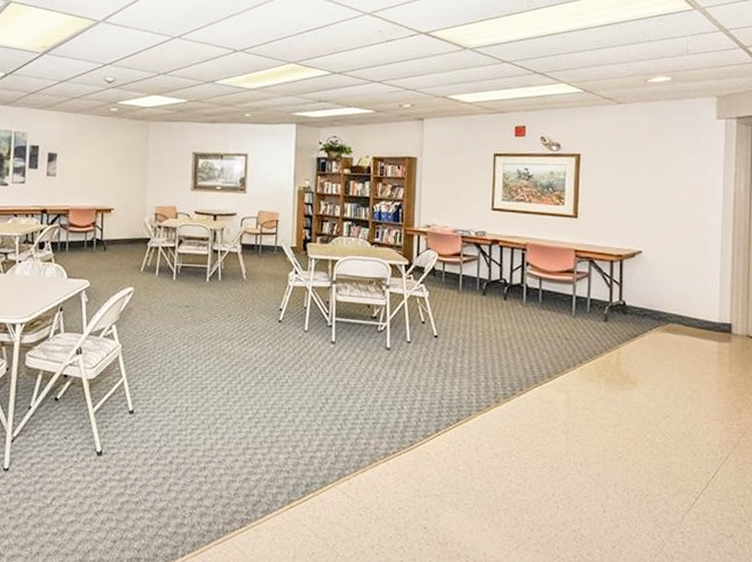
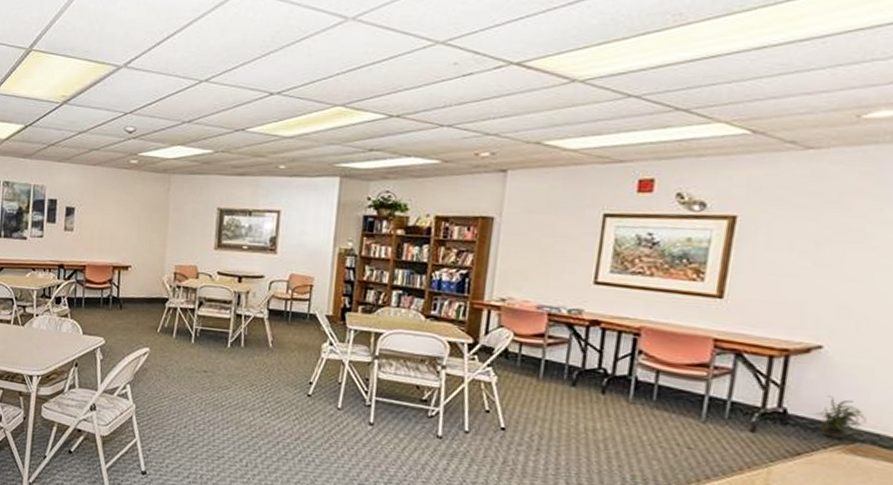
potted plant: none [643,289,673,322] -> present [816,396,867,439]

